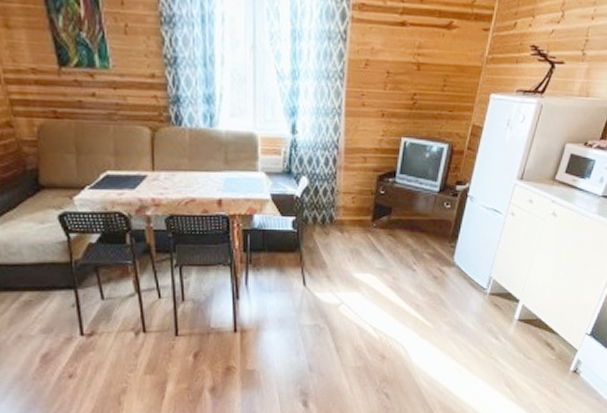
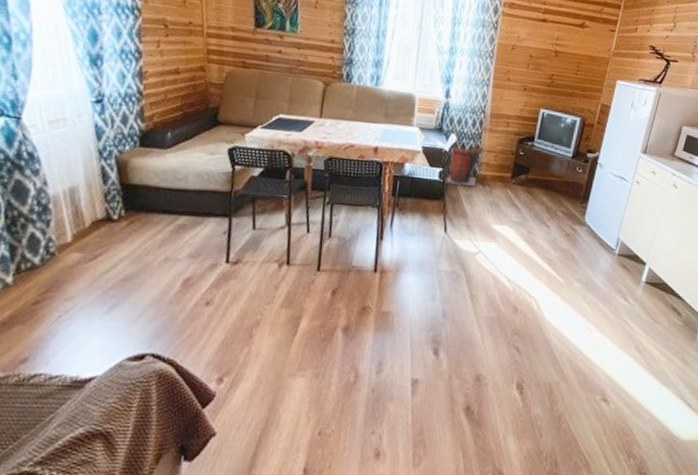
waste bin: none [300,185,338,235] -> present [446,143,482,187]

